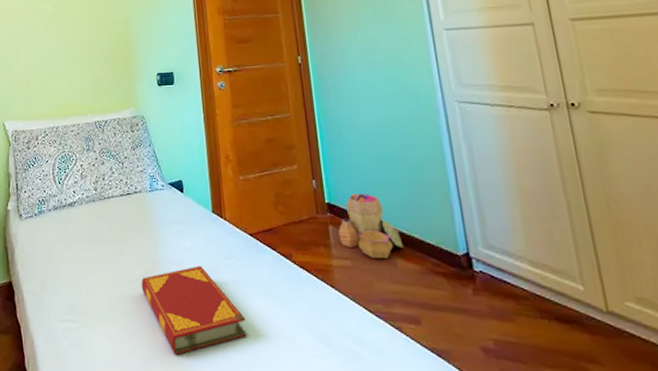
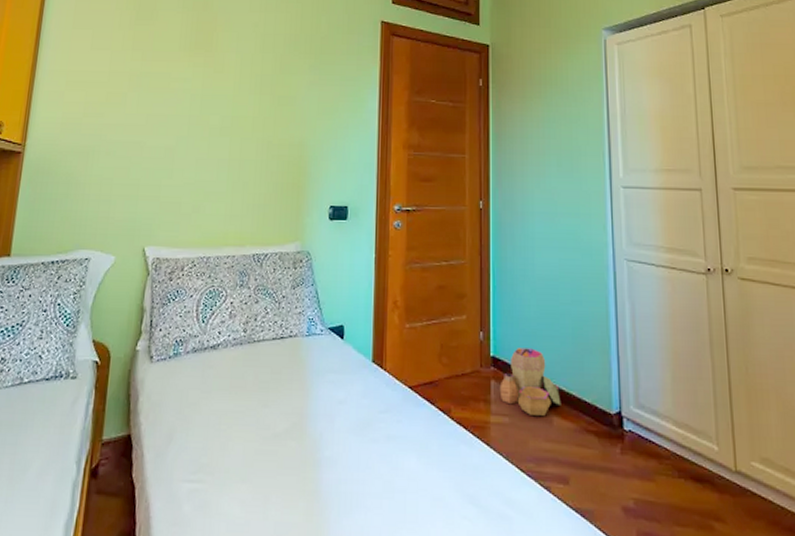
hardback book: present [141,265,247,355] -> none [284,419,395,518]

